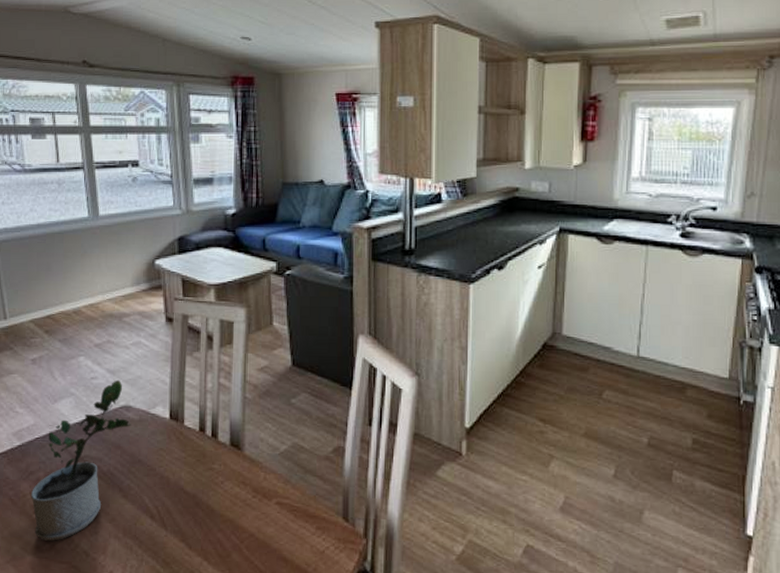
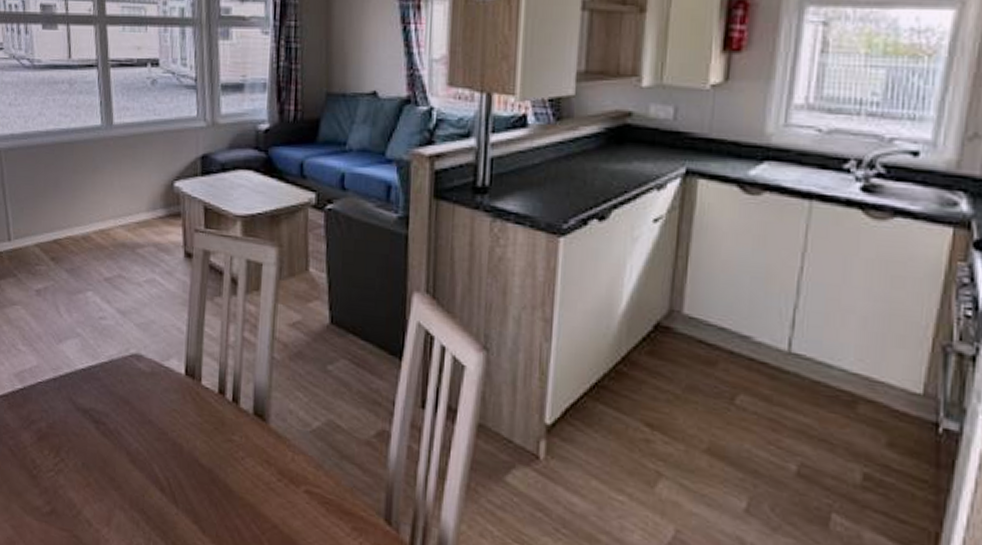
potted plant: present [30,379,131,541] -> none [31,322,142,504]

